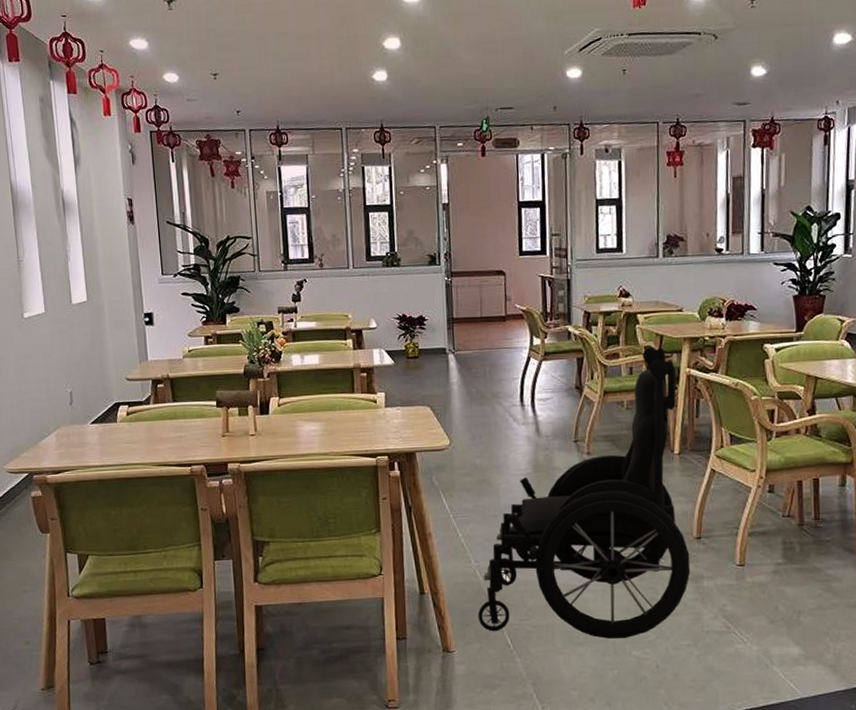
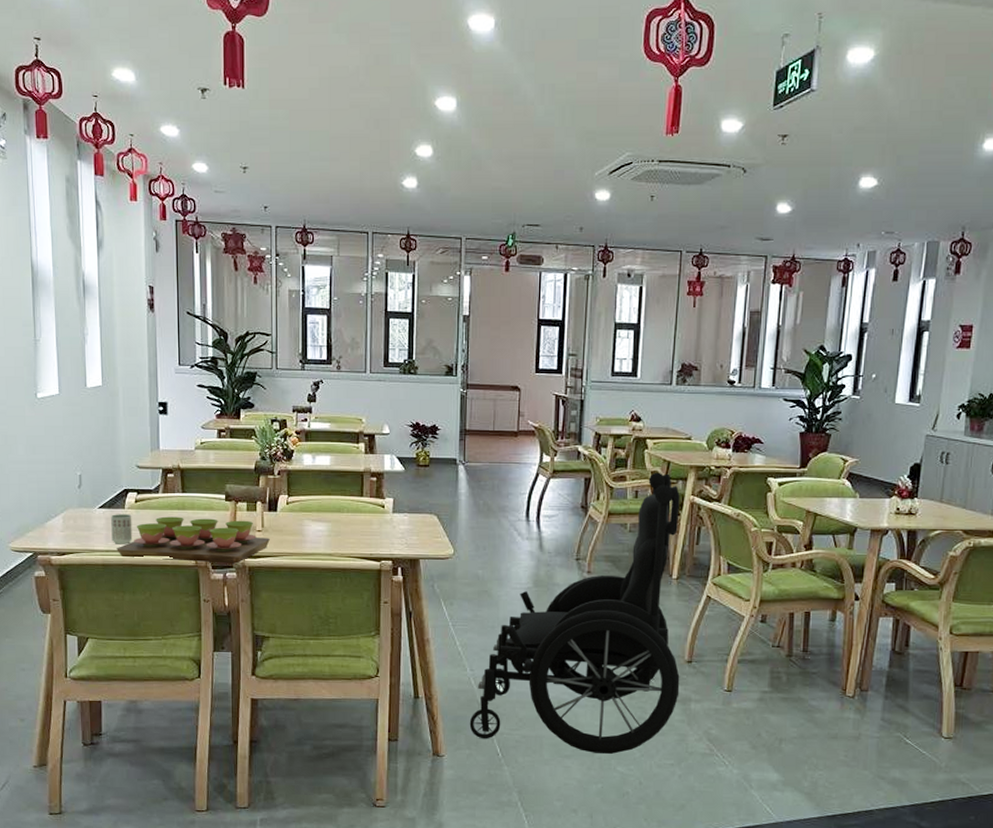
cup: none [104,428,127,459] -> present [111,514,133,544]
tea set: none [111,425,264,472] -> present [117,516,270,564]

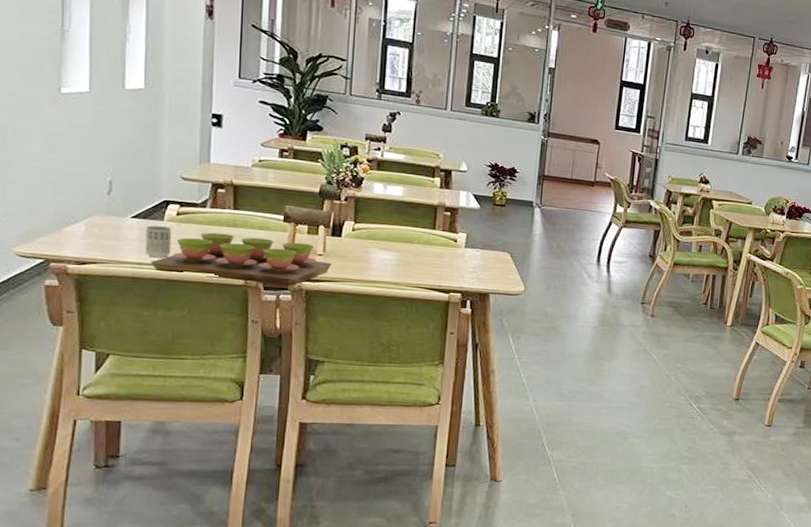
wheelchair: present [469,472,680,754] -> none [529,230,739,480]

